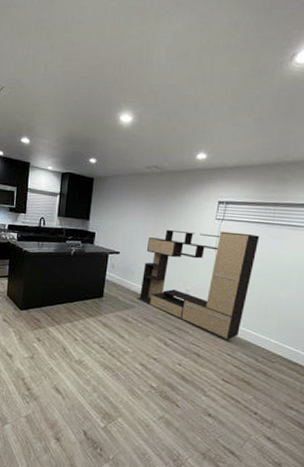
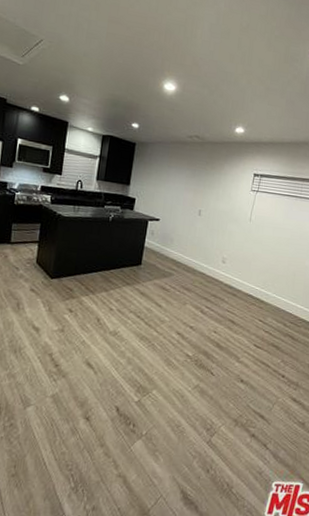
media console: present [137,229,260,340] -> none [175,198,290,306]

